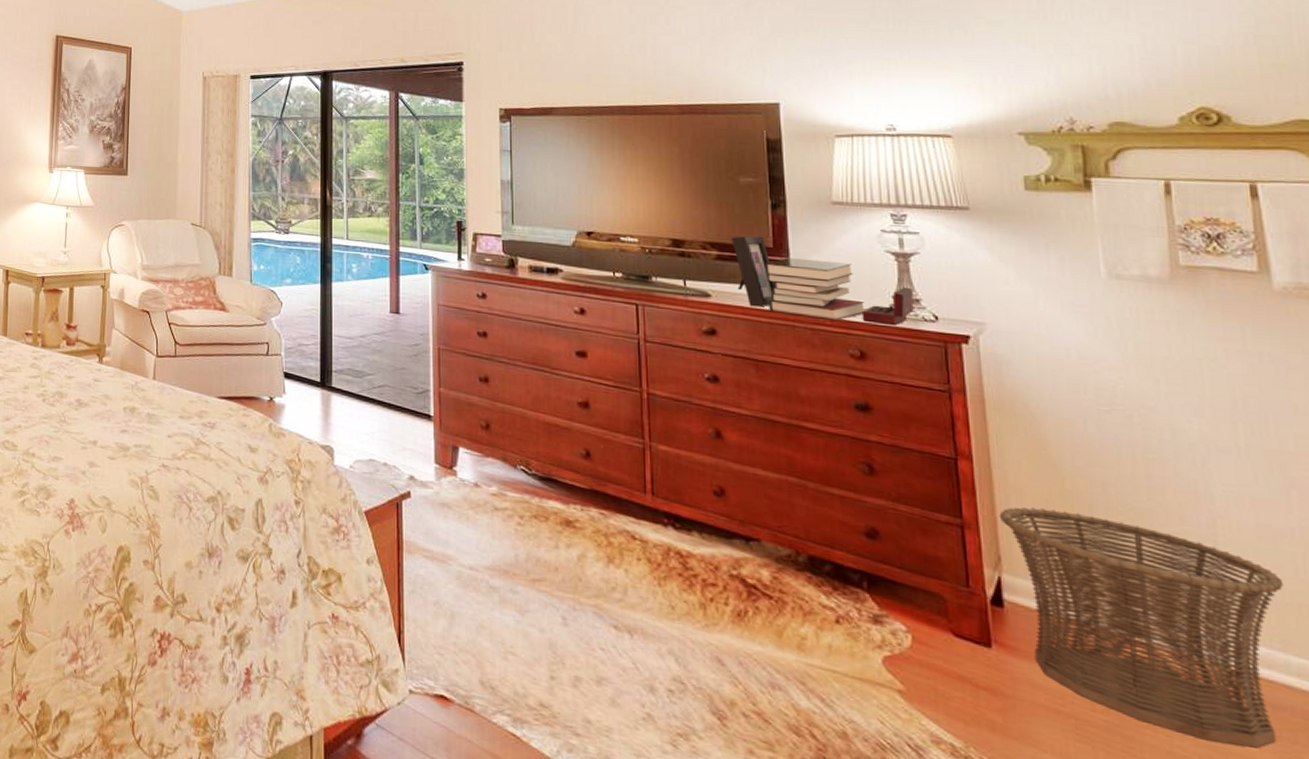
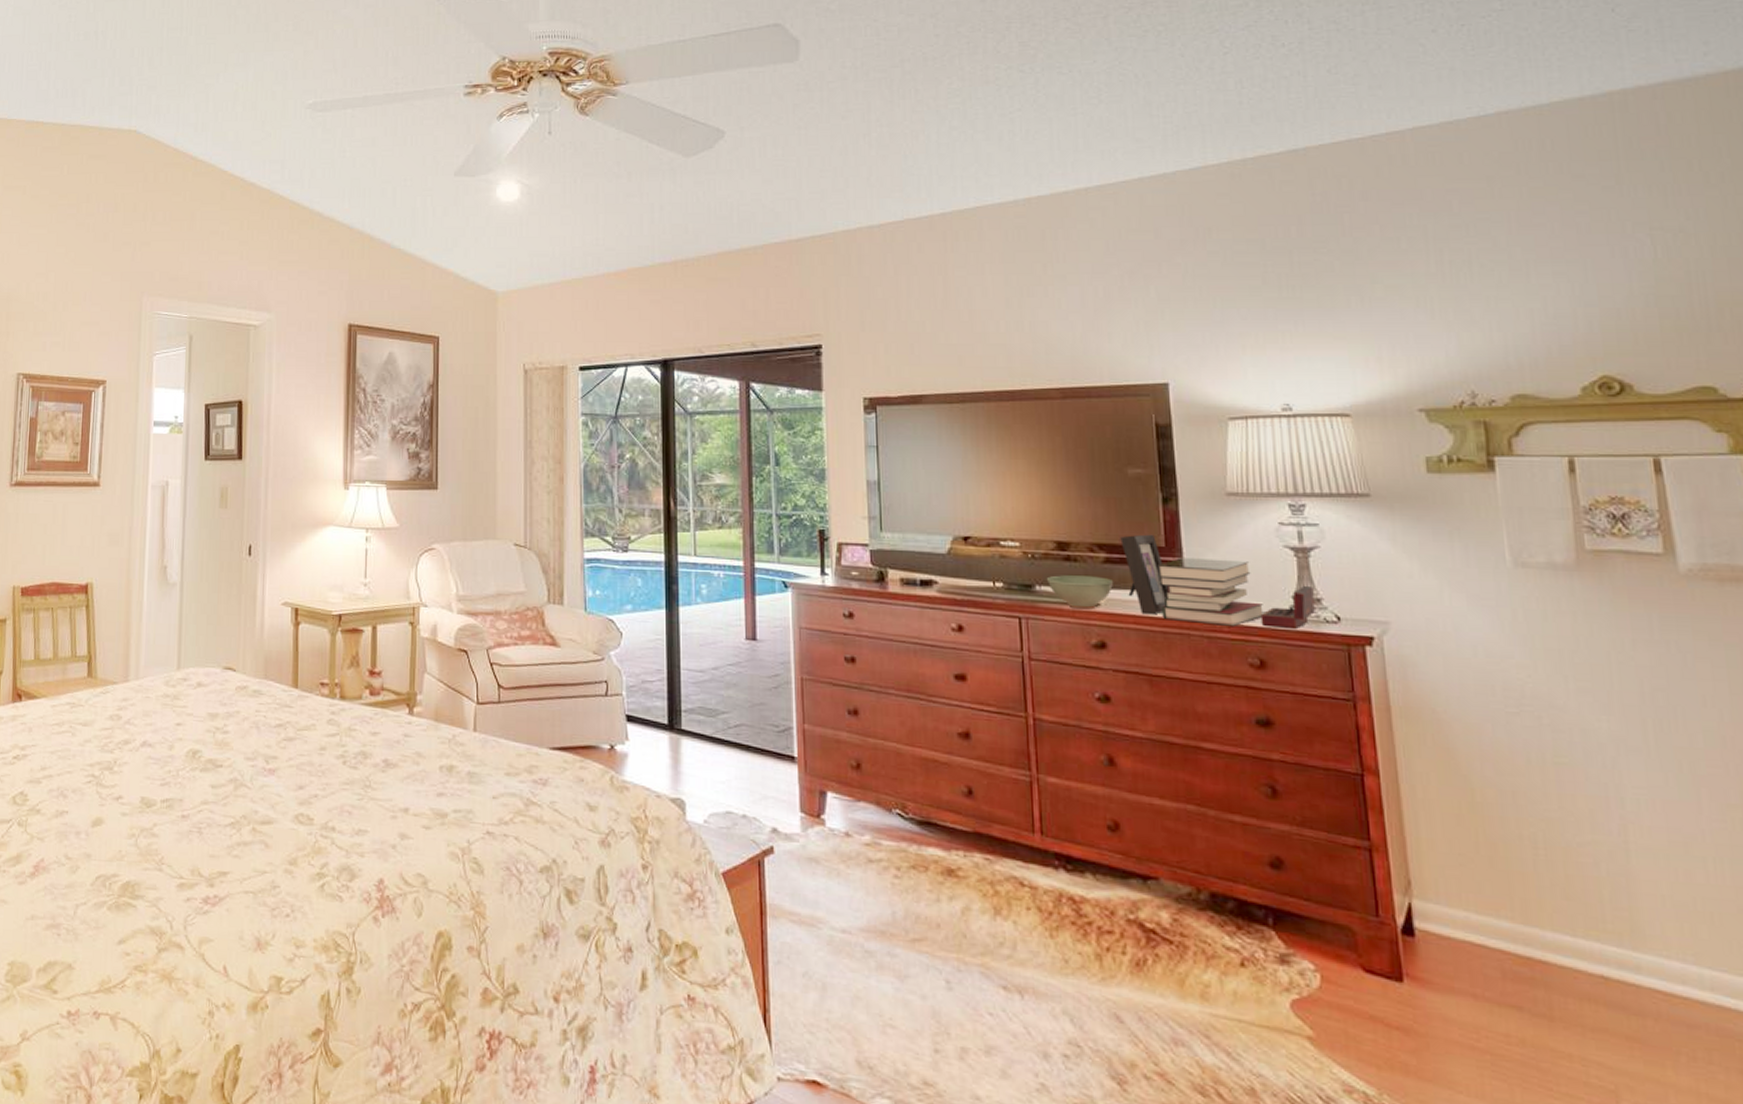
bowl: none [661,269,725,300] -> present [1046,575,1114,610]
basket: present [999,507,1284,748] -> none [1408,824,1696,1072]

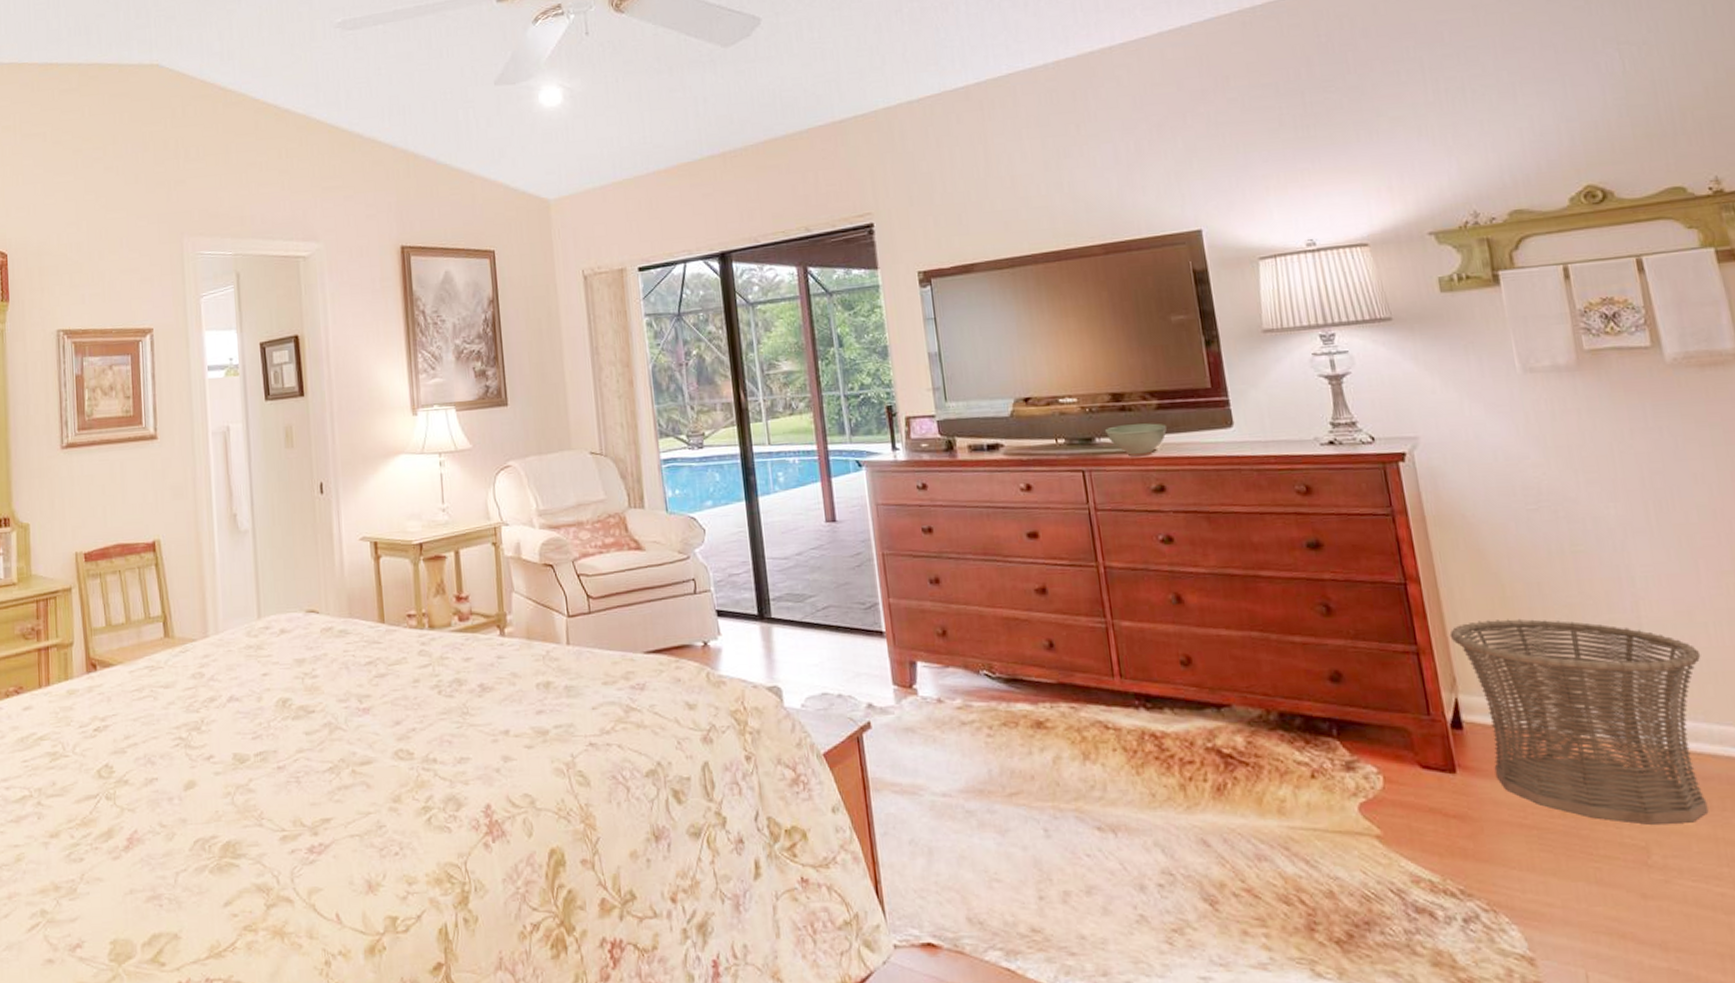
picture frame: present [1120,534,1169,615] -> none [1169,377,1219,455]
books: present [1156,558,1264,627] -> none [1205,394,1306,459]
wooden box: present [1260,585,1315,630] -> none [1303,410,1352,455]
basket: none [1408,824,1696,1072] -> present [1449,618,1709,825]

